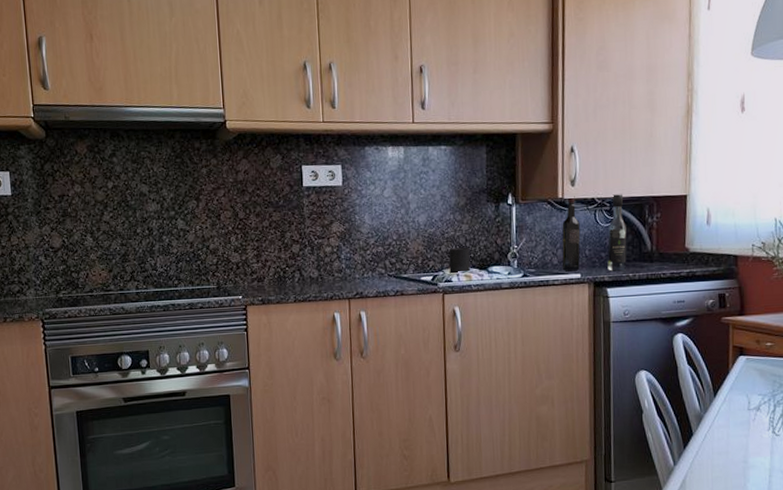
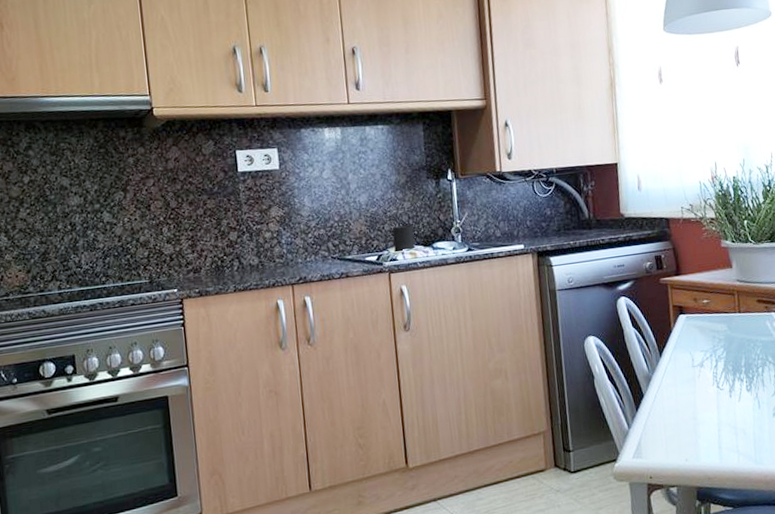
wine bottle: present [562,196,581,272] -> none [502,169,523,243]
bottle: present [607,194,627,271] -> none [546,165,567,240]

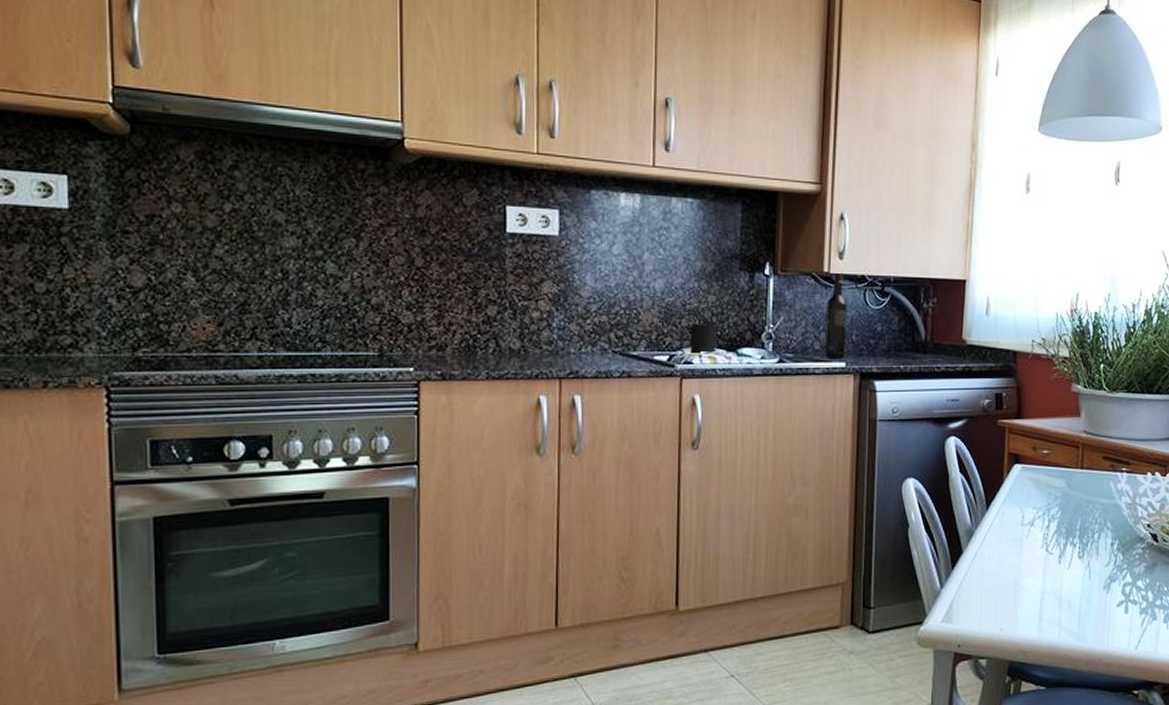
wine bottle: none [502,169,523,243] -> present [824,271,847,359]

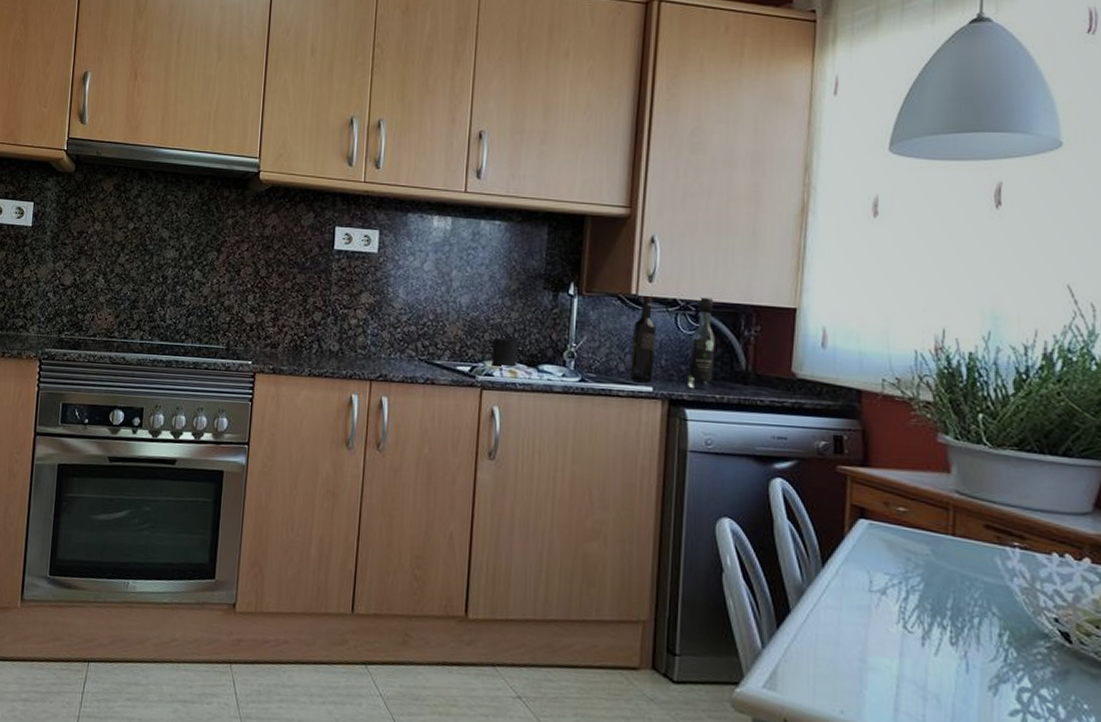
bottle: none [876,273,900,362] -> present [688,297,717,390]

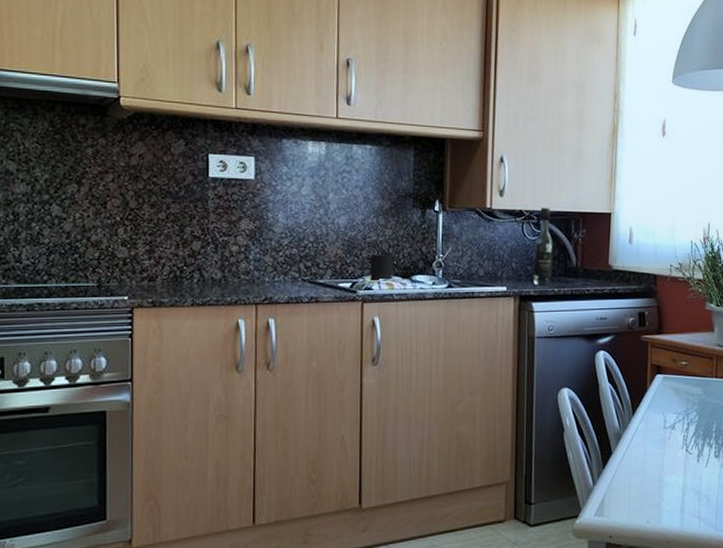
wine bottle: present [629,294,656,383] -> none [488,207,508,284]

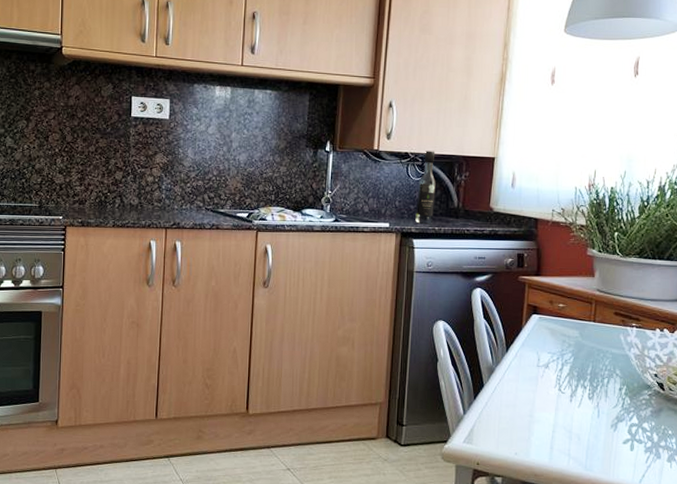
pen holder: present [370,253,393,283] -> none [265,188,286,214]

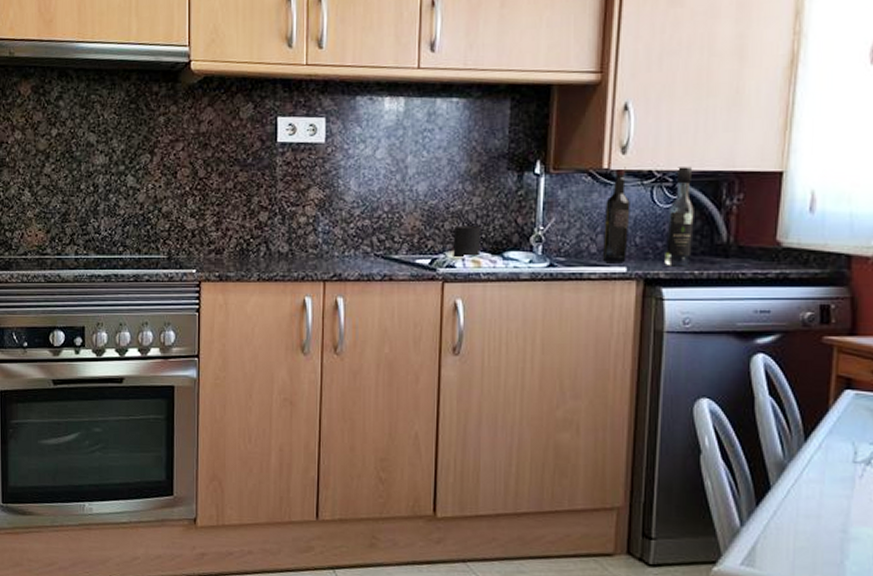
pen holder: none [265,188,286,214] -> present [453,225,481,259]
wine bottle: none [372,149,393,220] -> present [602,167,630,263]

